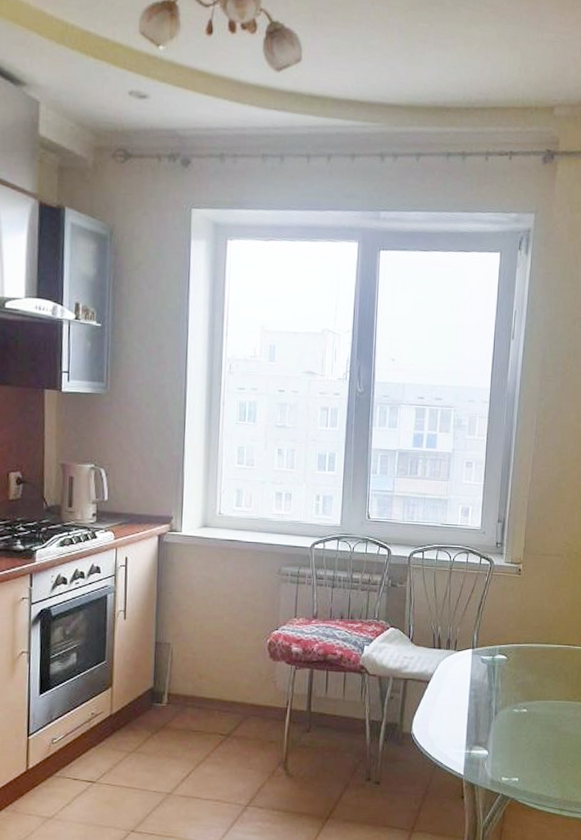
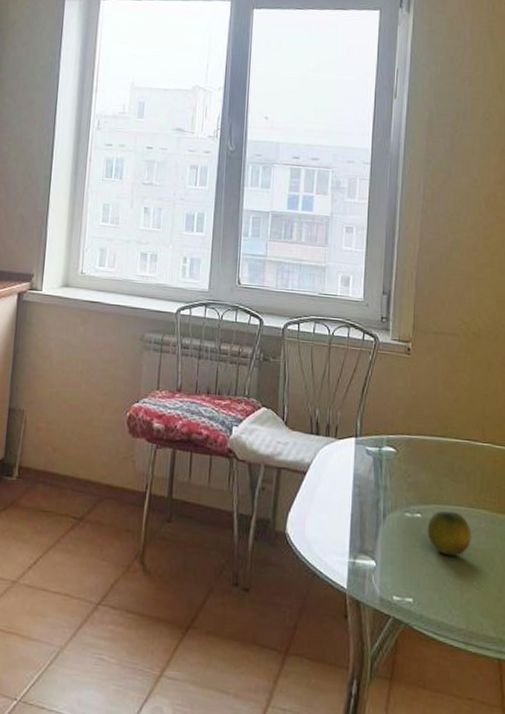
fruit: none [531,706,568,741] -> present [427,511,472,556]

